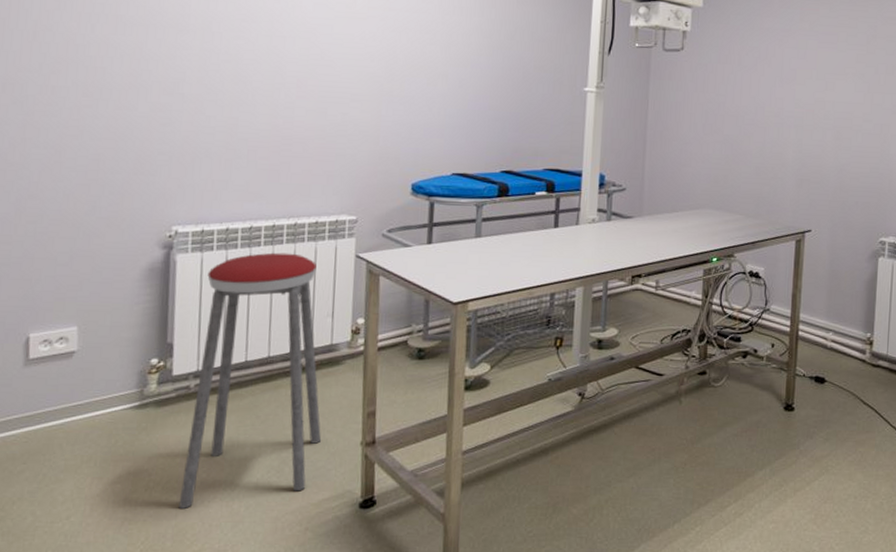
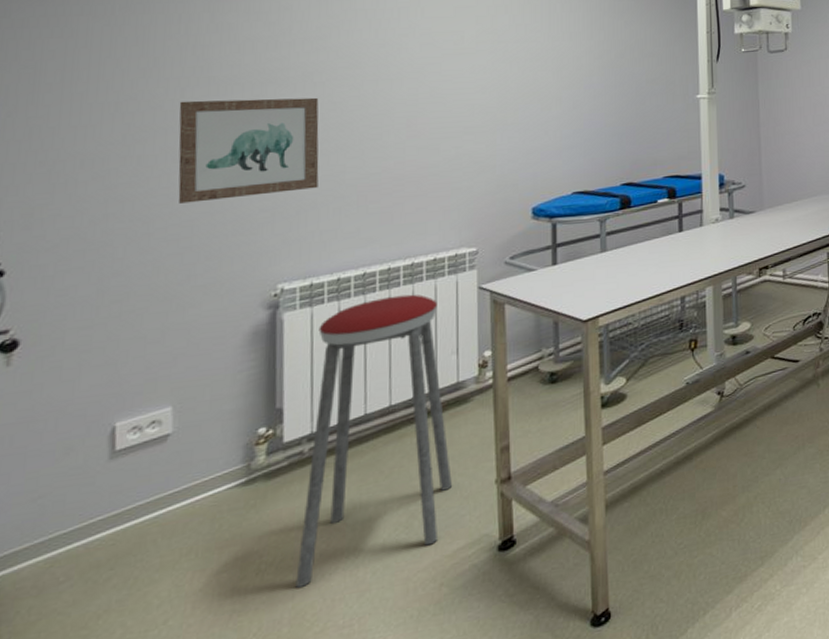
wall art: none [87,37,216,138] -> present [178,97,319,204]

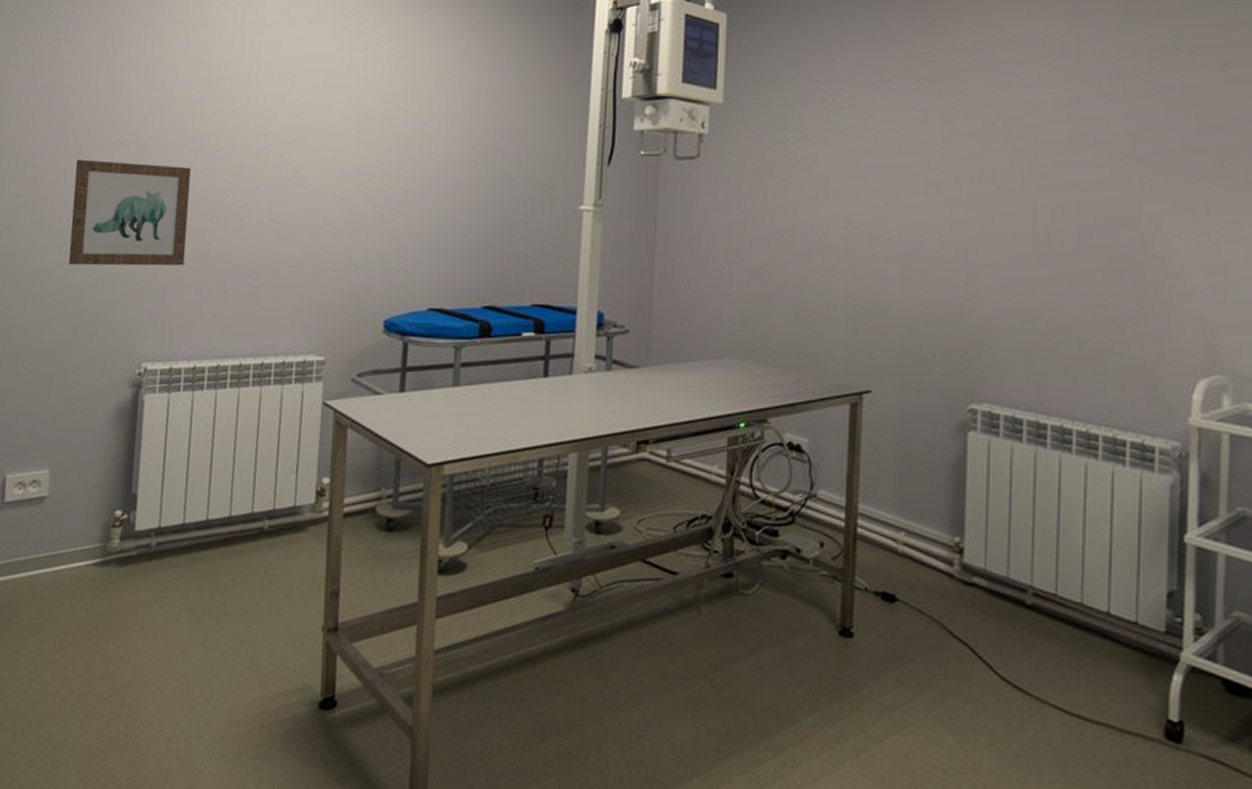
music stool: present [295,294,453,588] -> none [134,396,282,687]

